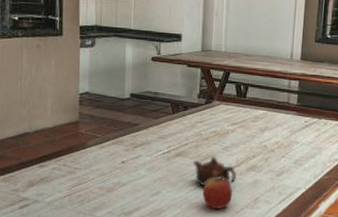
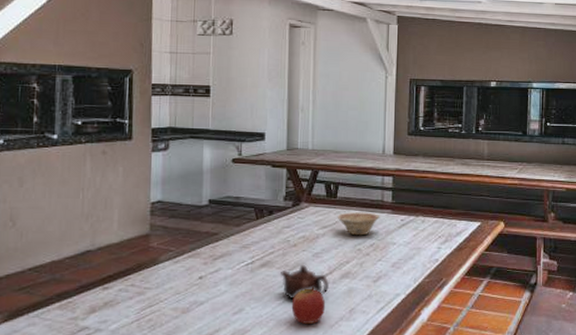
dish: none [246,111,286,134] -> present [337,212,380,236]

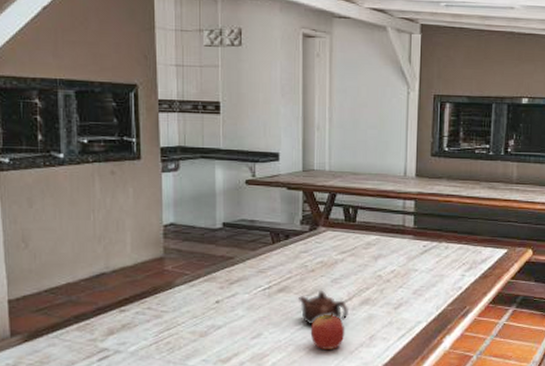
dish: present [337,212,380,236] -> none [356,237,401,262]

